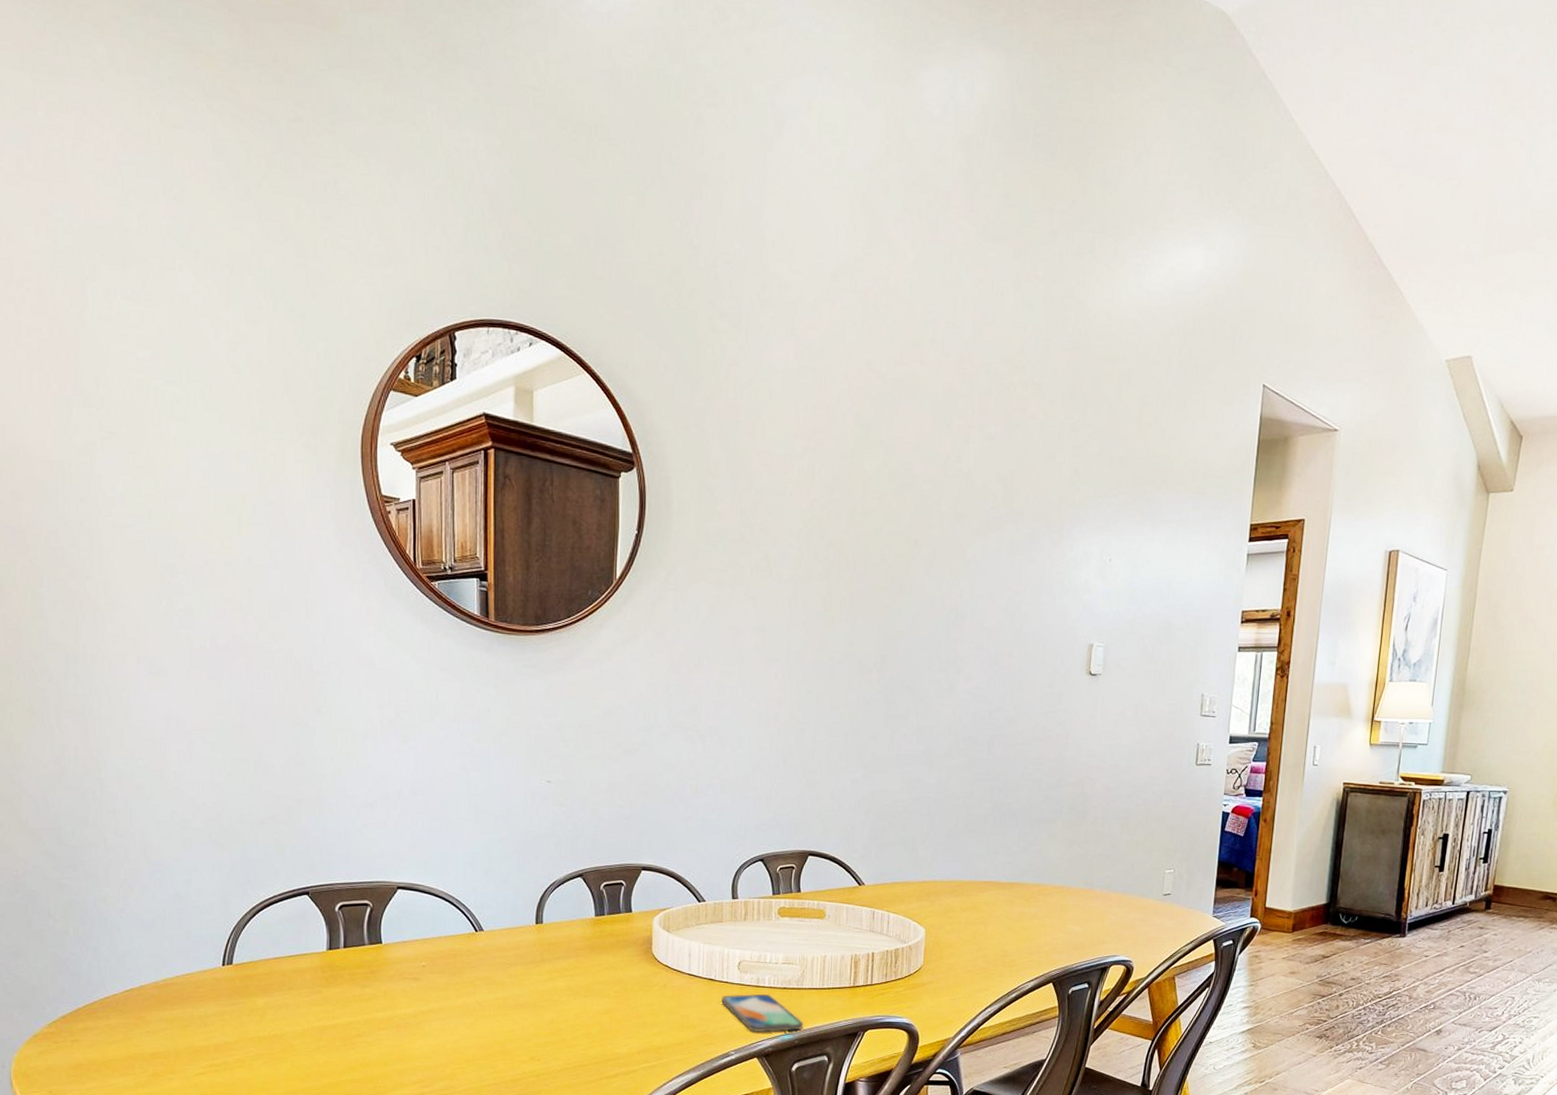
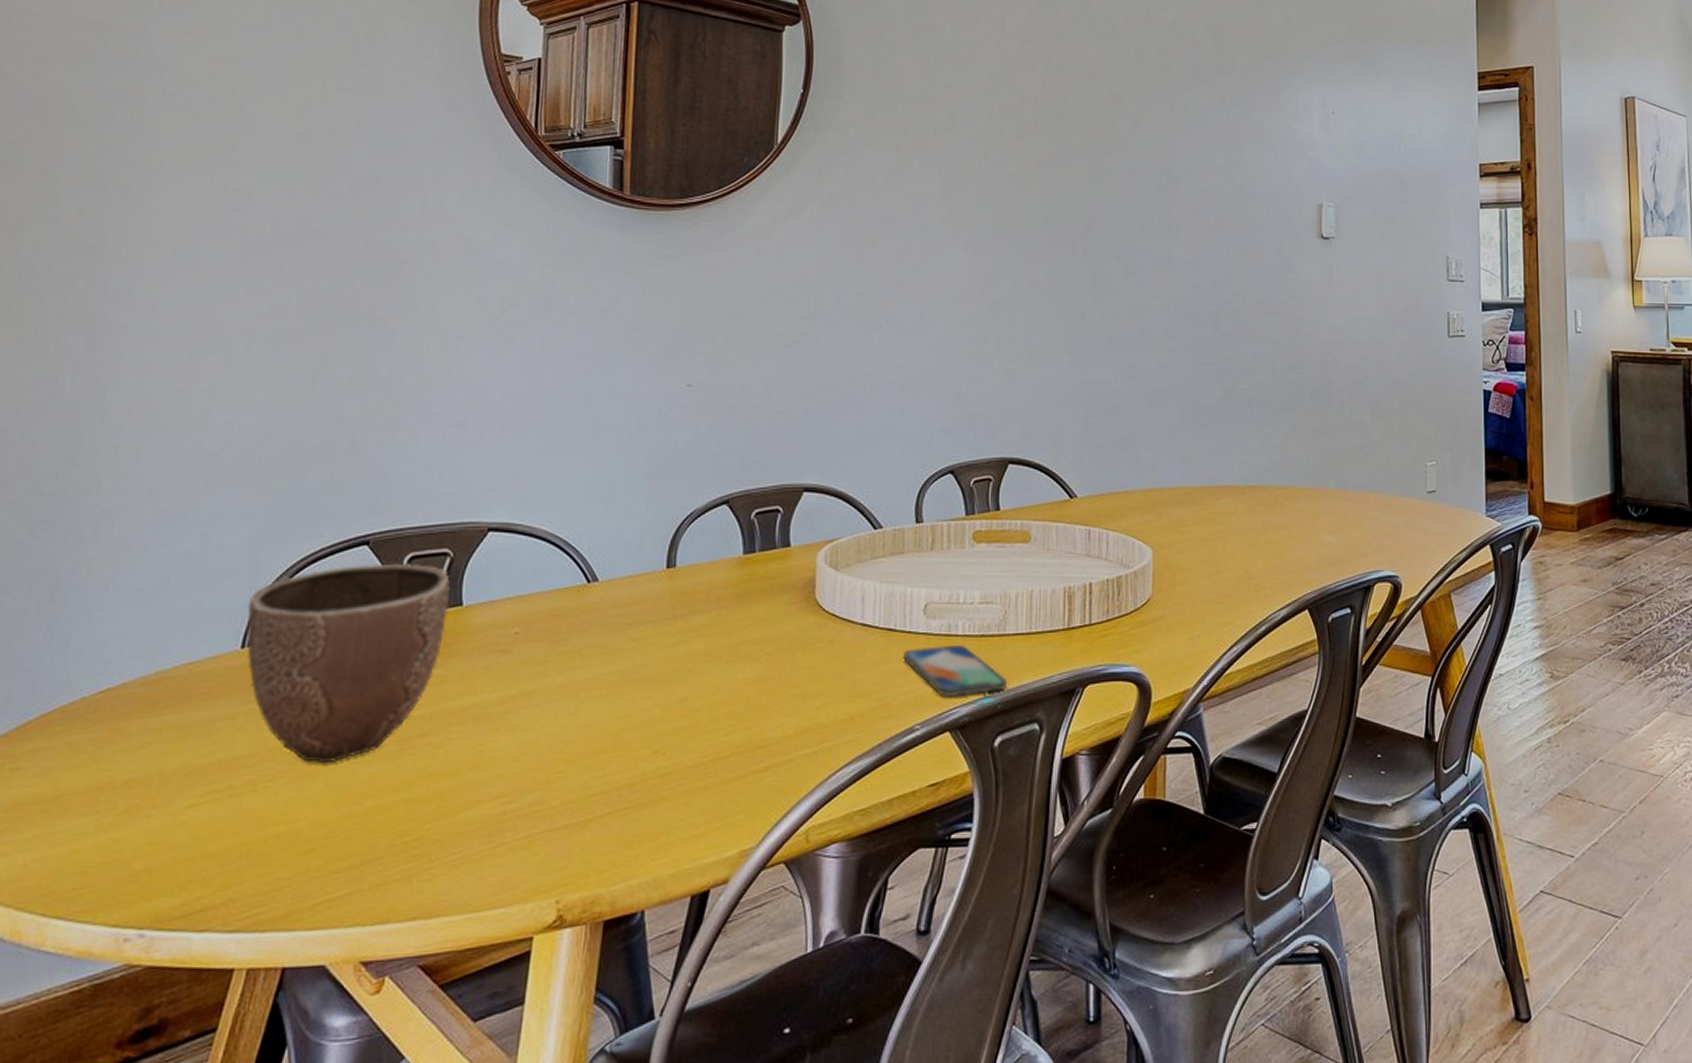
decorative bowl: none [224,909,372,1051] -> present [246,563,450,764]

